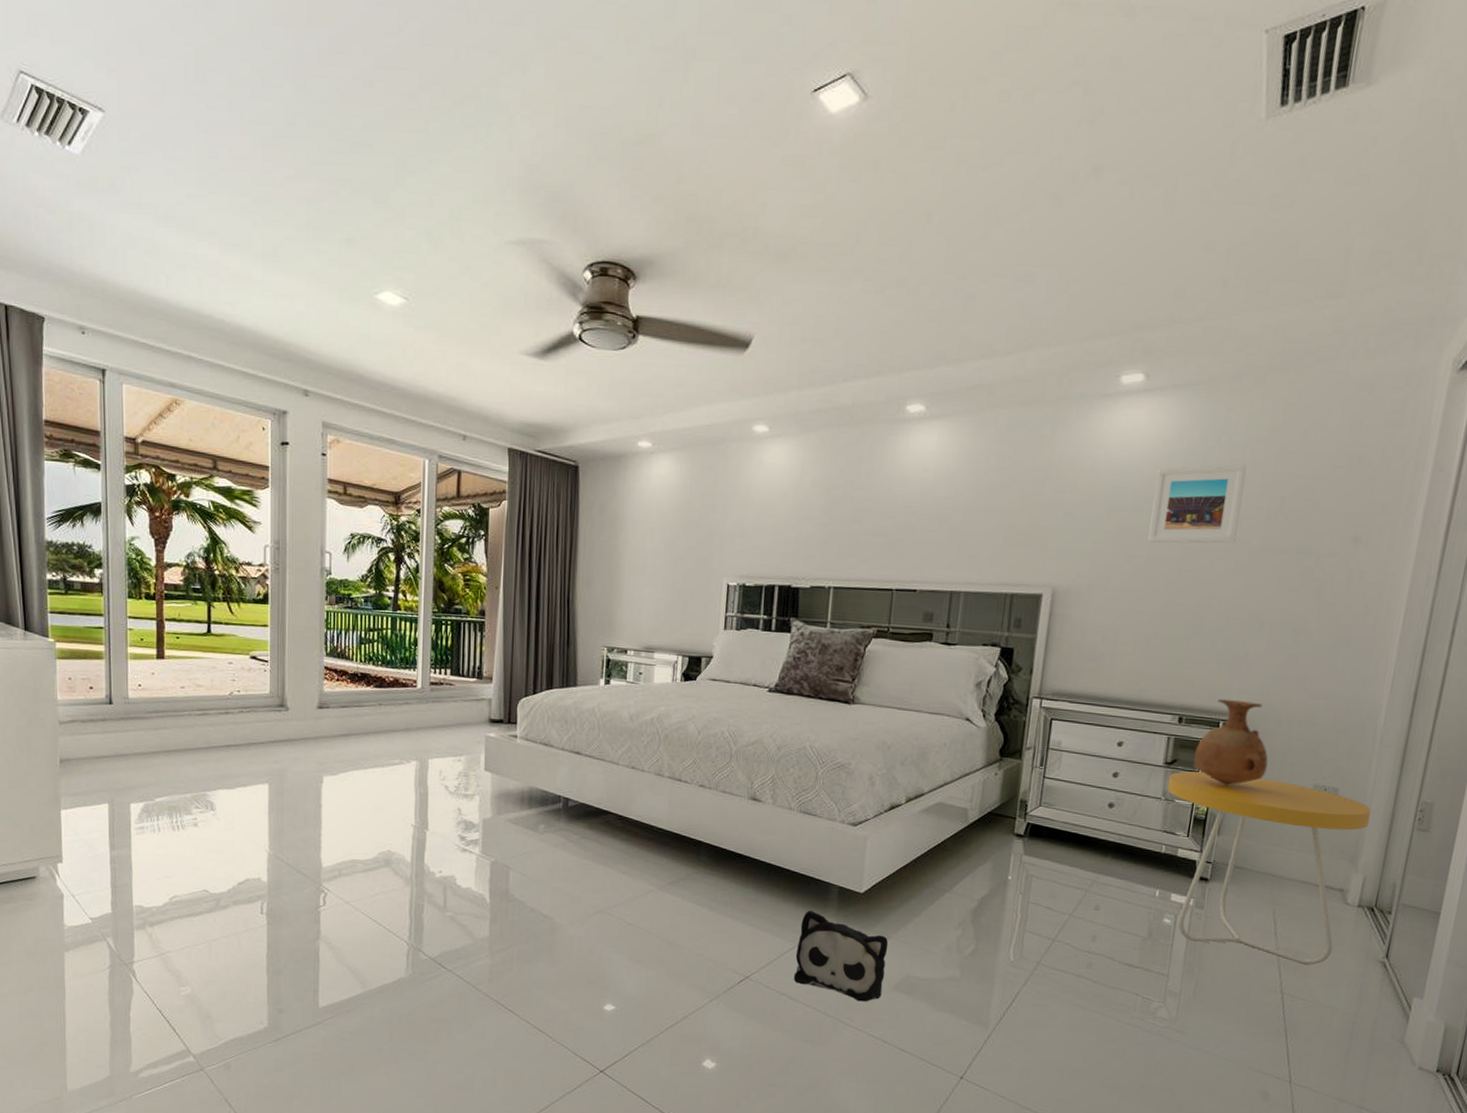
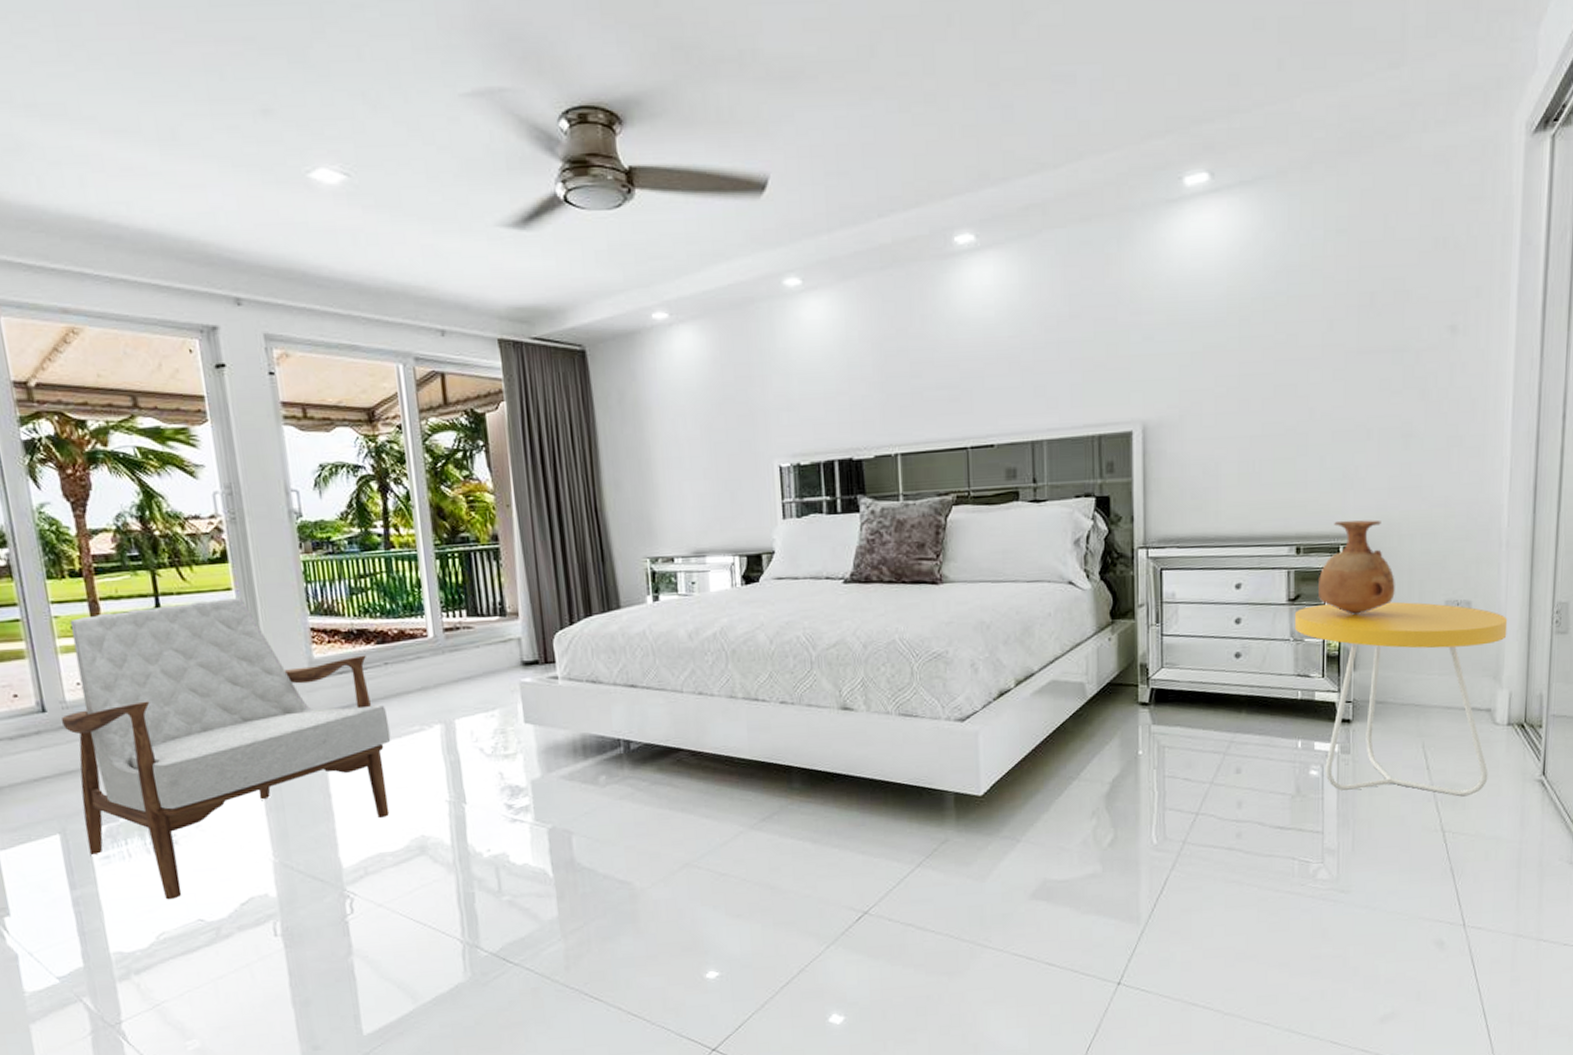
armchair: none [123,631,376,871] -> present [62,598,391,900]
plush toy: present [793,910,889,1002] -> none [916,824,1020,919]
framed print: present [1148,464,1247,543] -> none [1237,260,1330,360]

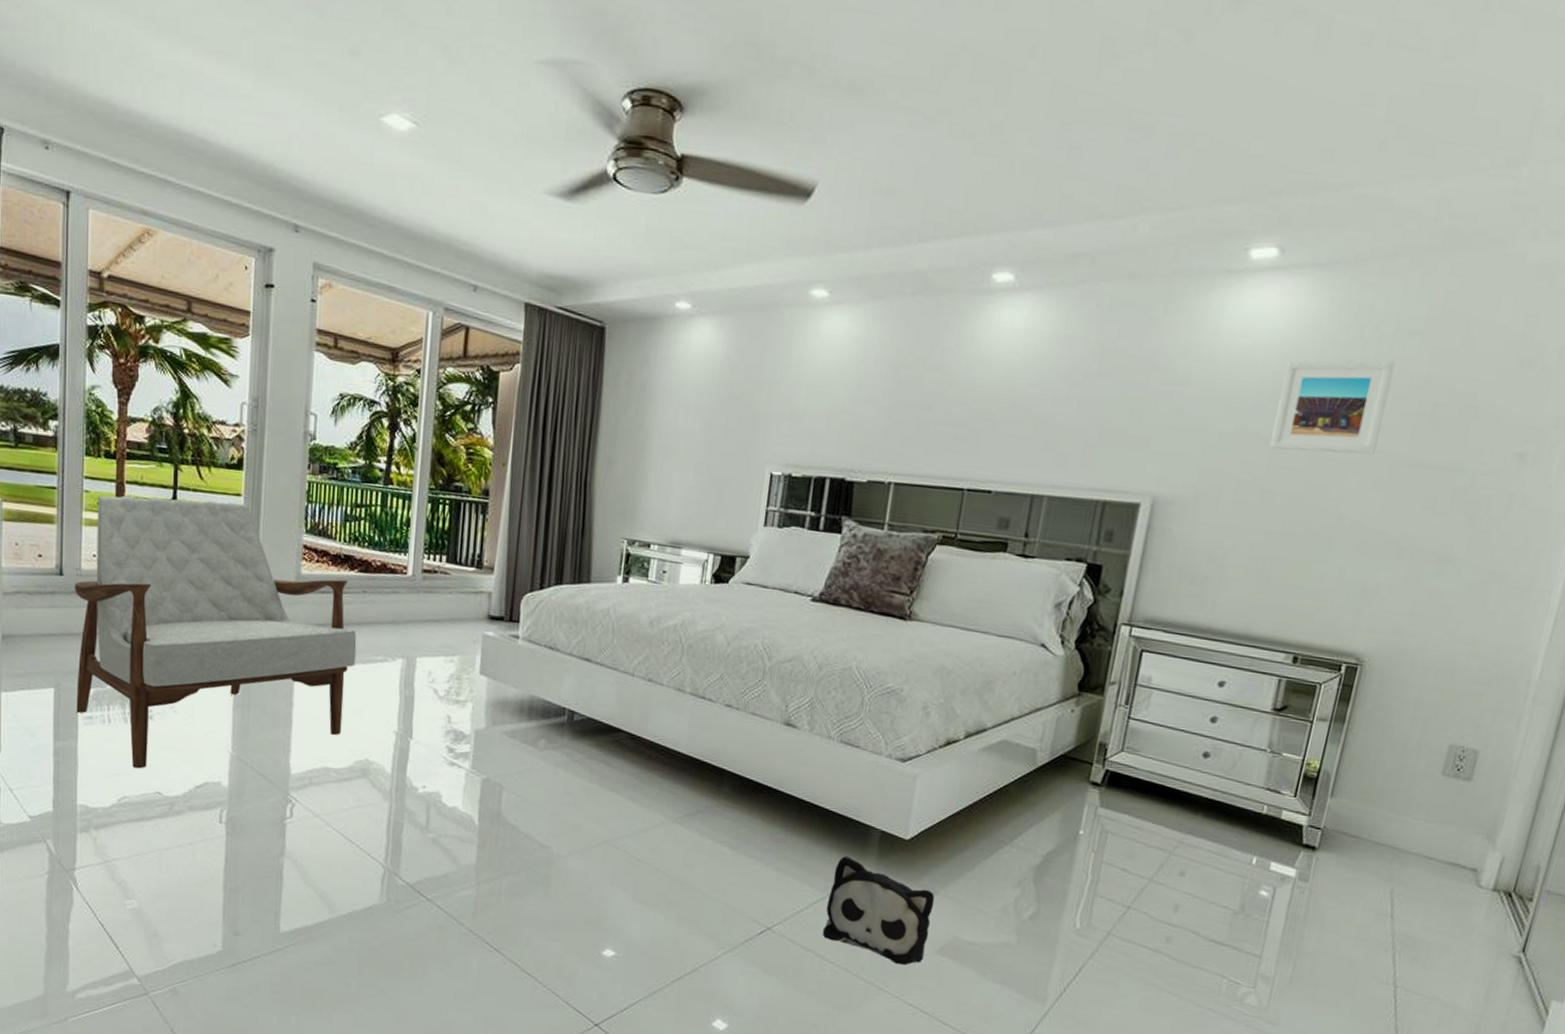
plush toy: none [916,824,1020,919] -> present [822,855,935,965]
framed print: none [1237,260,1330,360] -> present [1269,360,1395,454]
side table: present [1294,601,1508,797] -> none [1275,720,1517,956]
vase: present [1318,520,1395,616] -> none [1307,637,1397,740]

